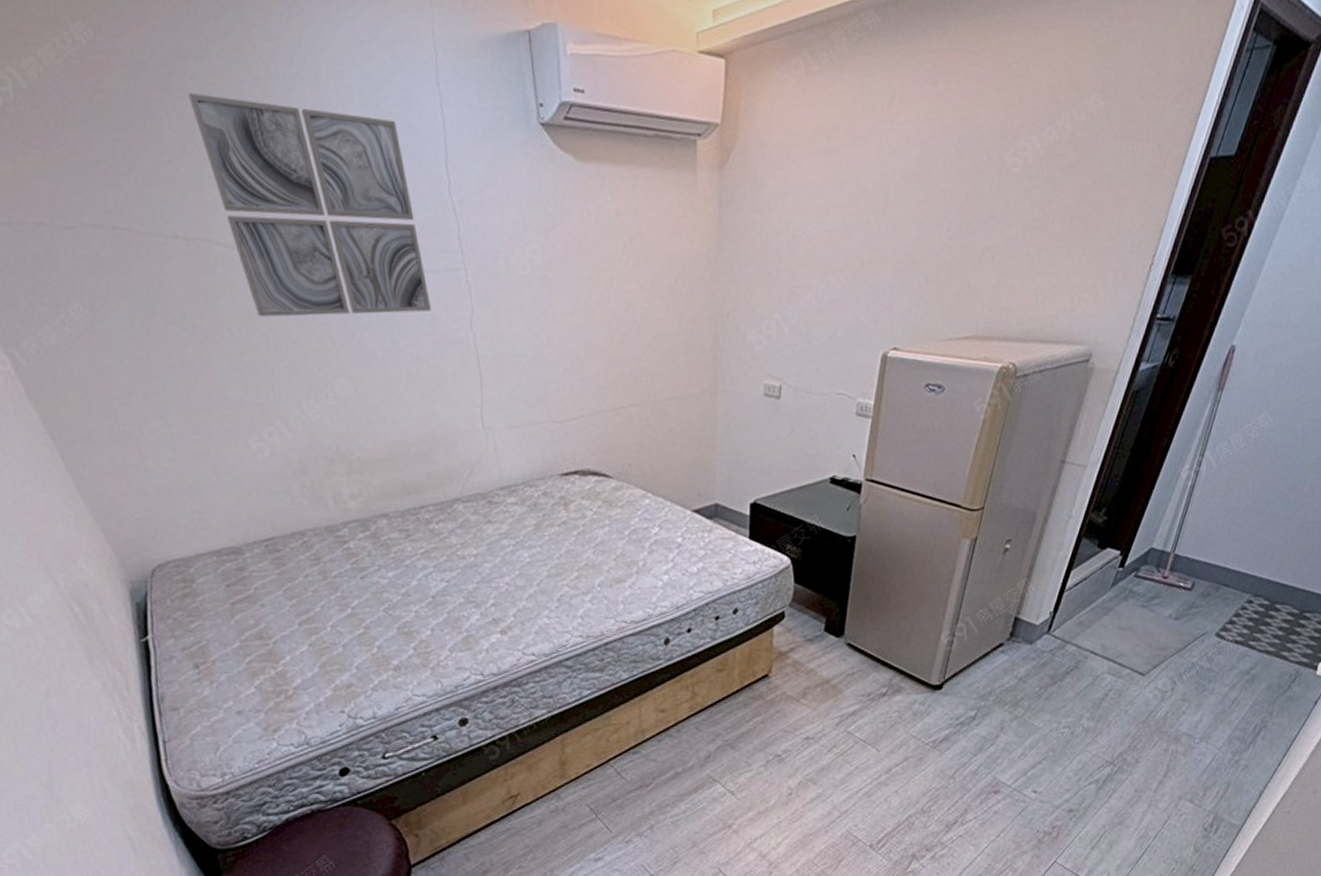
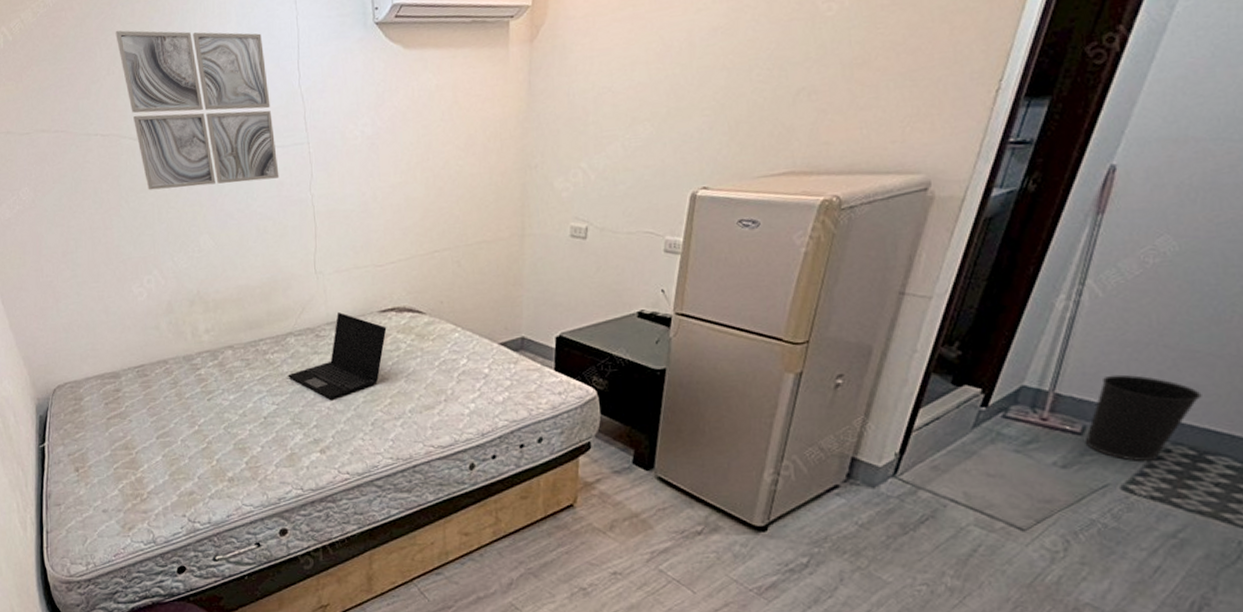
laptop: none [457,474,570,574] -> present [288,311,387,400]
wastebasket: none [1193,536,1277,612] -> present [1084,374,1202,461]

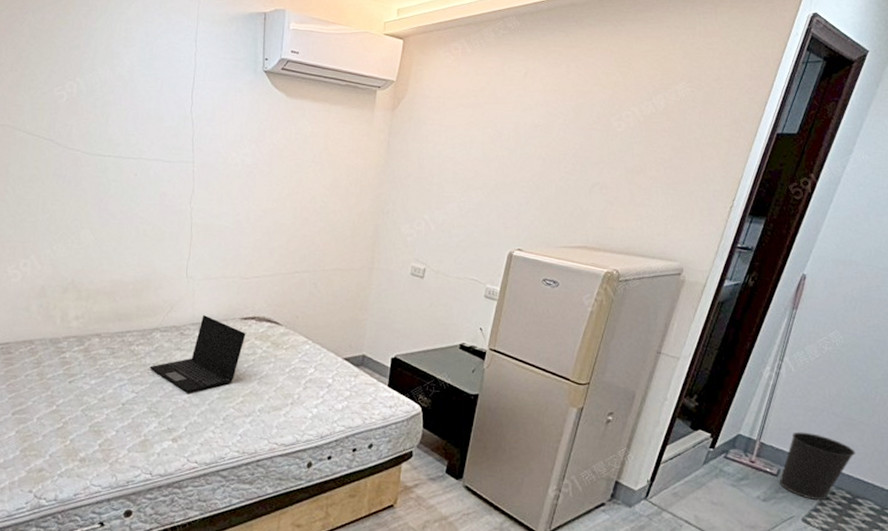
wall art: present [115,30,279,190] -> none [23,33,164,189]

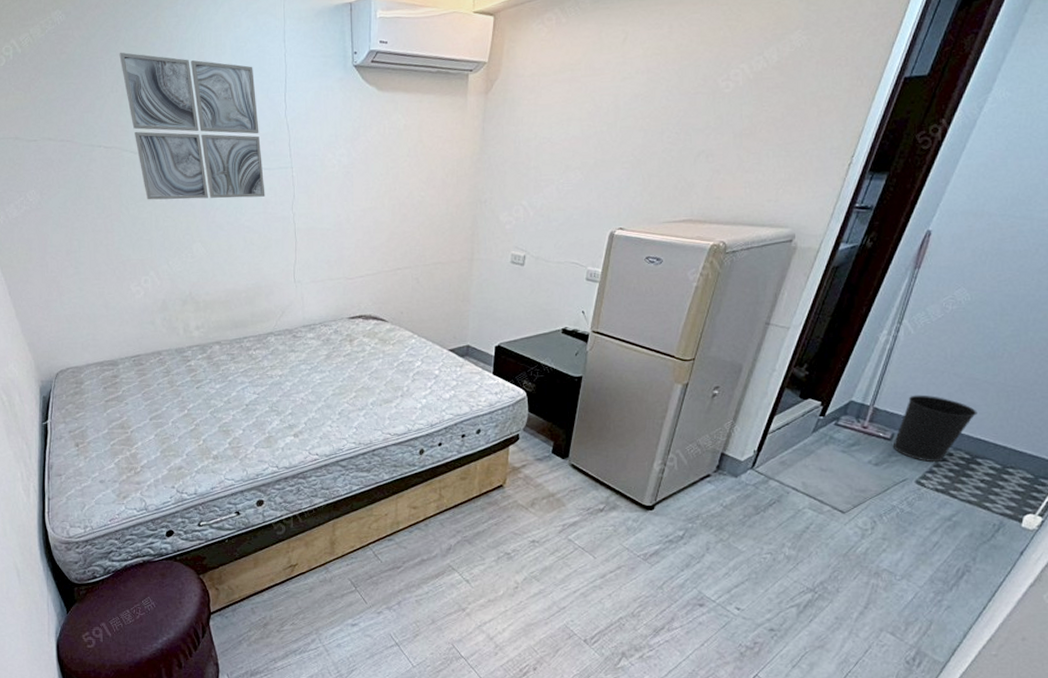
wall art: none [23,33,164,189] -> present [119,52,265,200]
laptop: present [150,314,246,393] -> none [268,316,354,391]

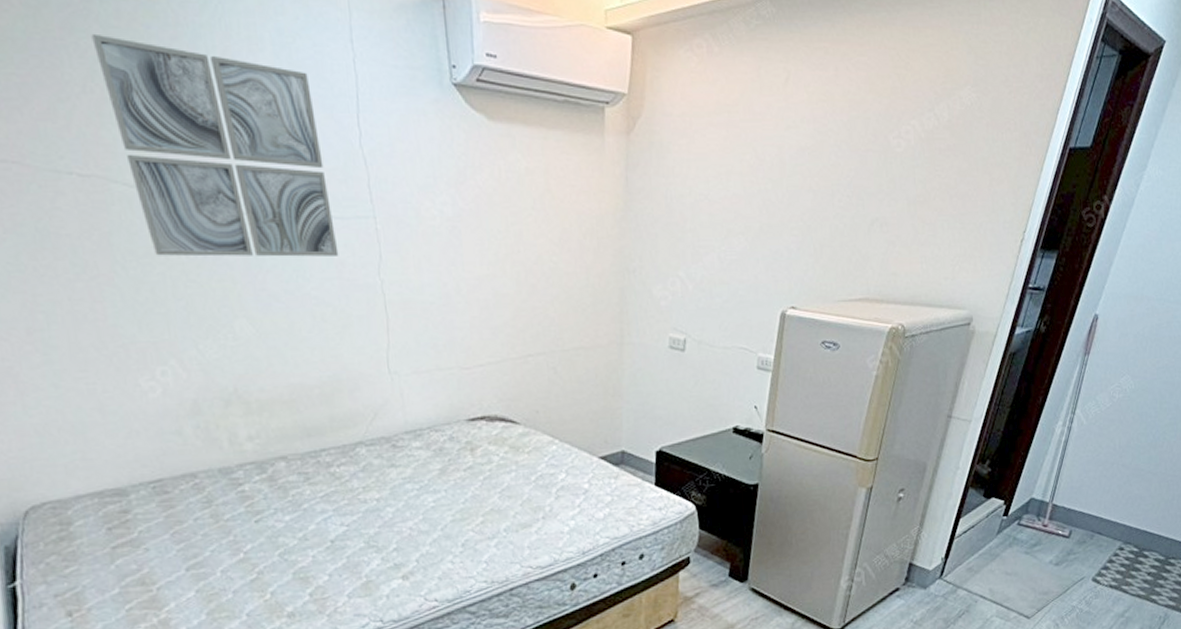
wastebasket: present [892,395,977,462] -> none [1070,488,1143,558]

